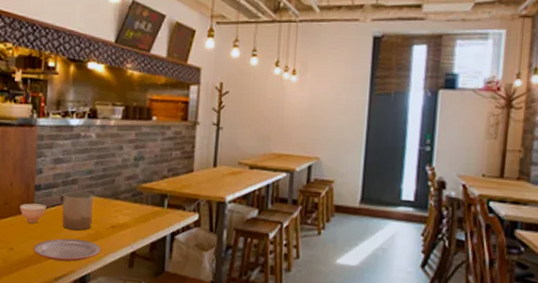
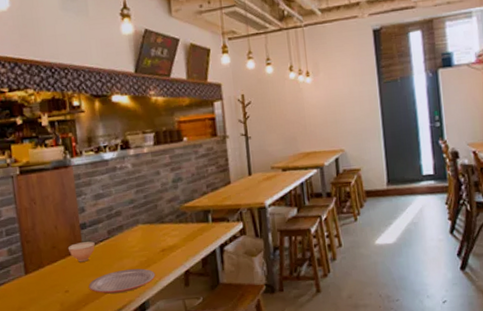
cup: present [62,191,93,231] -> none [109,222,143,261]

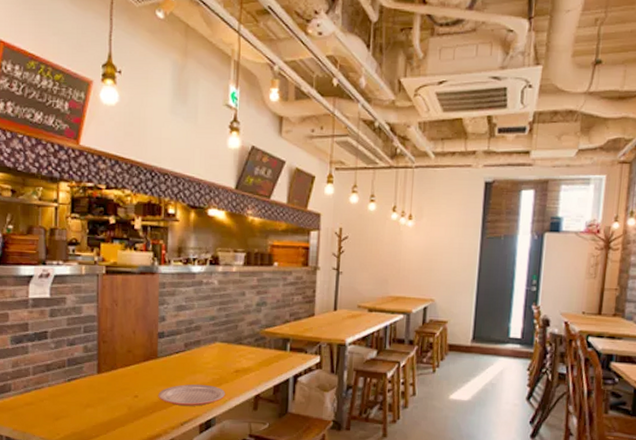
bowl: present [67,241,95,262] -> none [143,350,170,370]

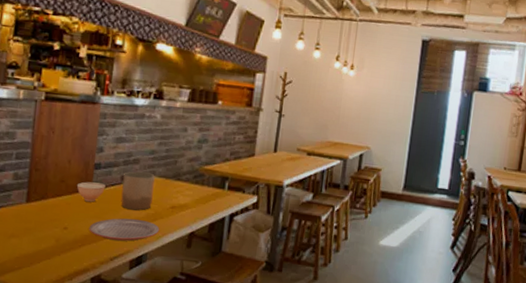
bowl: none [143,350,170,370] -> present [76,181,106,202]
cup: none [186,338,217,376] -> present [121,171,155,211]

